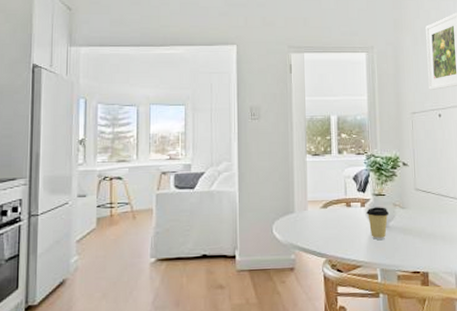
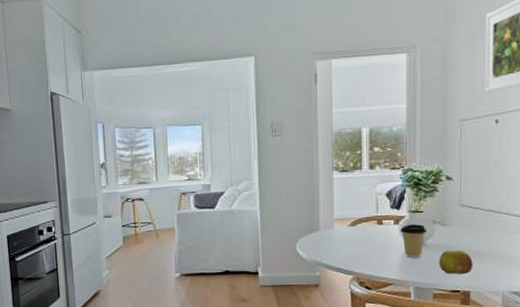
fruit: none [400,232,429,256] -> present [439,250,473,275]

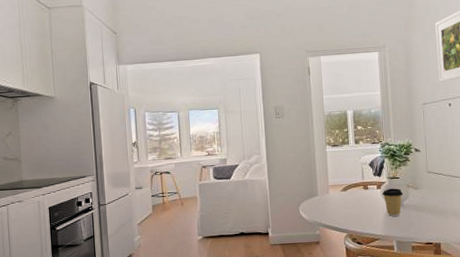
fruit: present [439,250,473,275] -> none [414,209,441,230]

